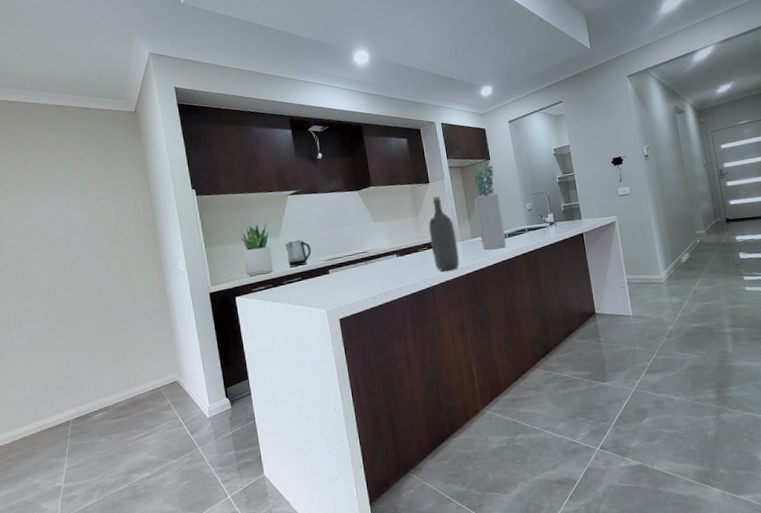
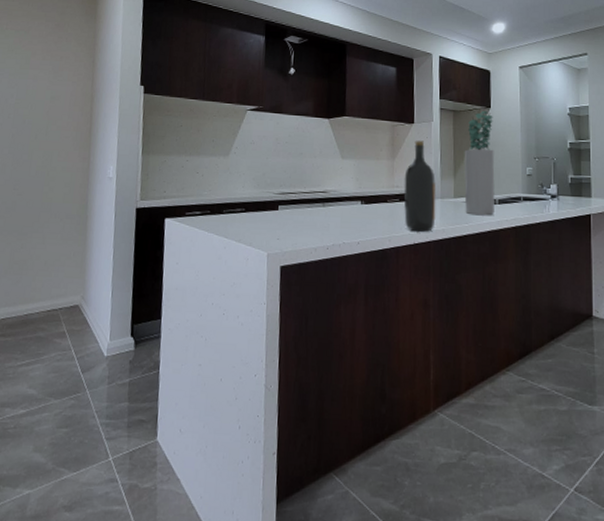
planter: present [240,222,273,276] -> none [182,135,217,198]
kettle: present [285,239,311,267] -> none [233,163,263,195]

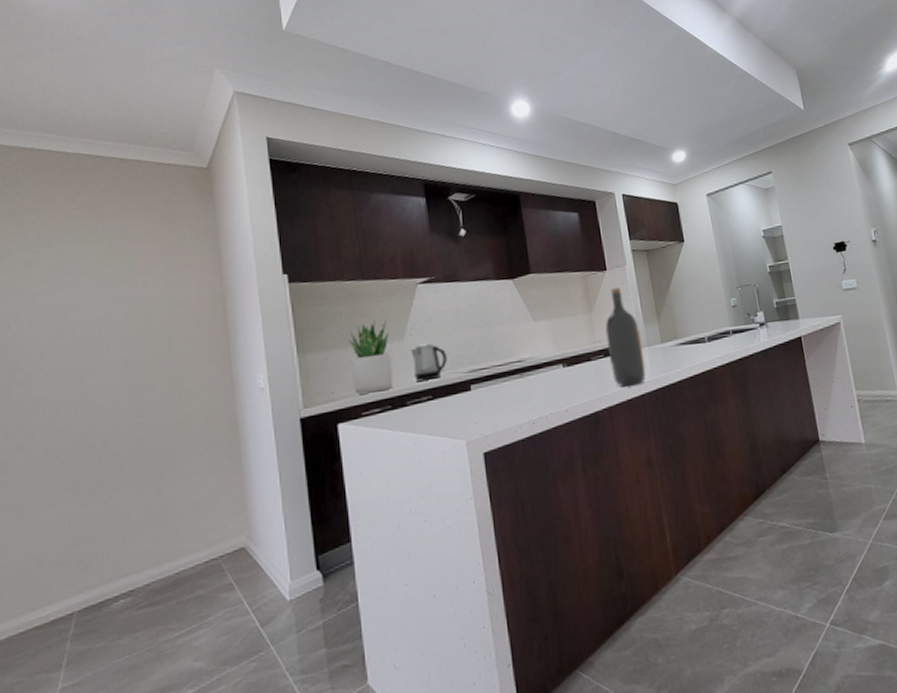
planter: none [182,135,217,198] -> present [348,320,393,395]
kettle: none [233,163,263,195] -> present [411,343,447,382]
vase: present [464,109,495,216] -> none [663,244,706,359]

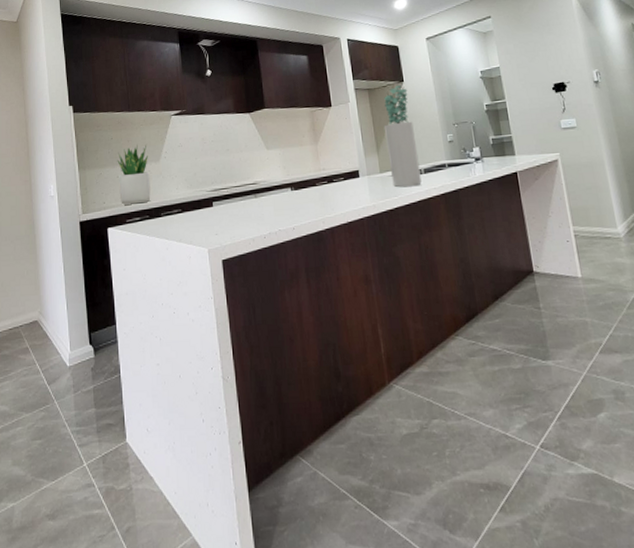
kettle: present [411,343,447,382] -> none [165,165,194,197]
wine bottle: present [605,287,646,387] -> none [329,122,365,210]
vase: none [663,244,706,359] -> present [383,83,422,188]

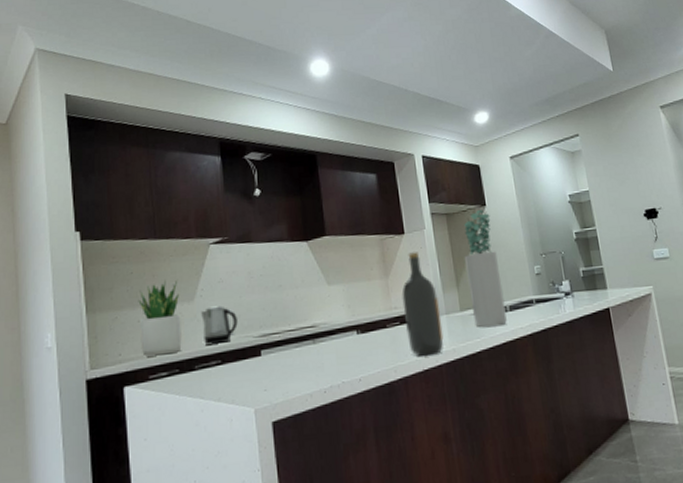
kettle: none [165,165,194,197] -> present [201,306,238,346]
wine bottle: none [329,122,365,210] -> present [401,252,444,356]

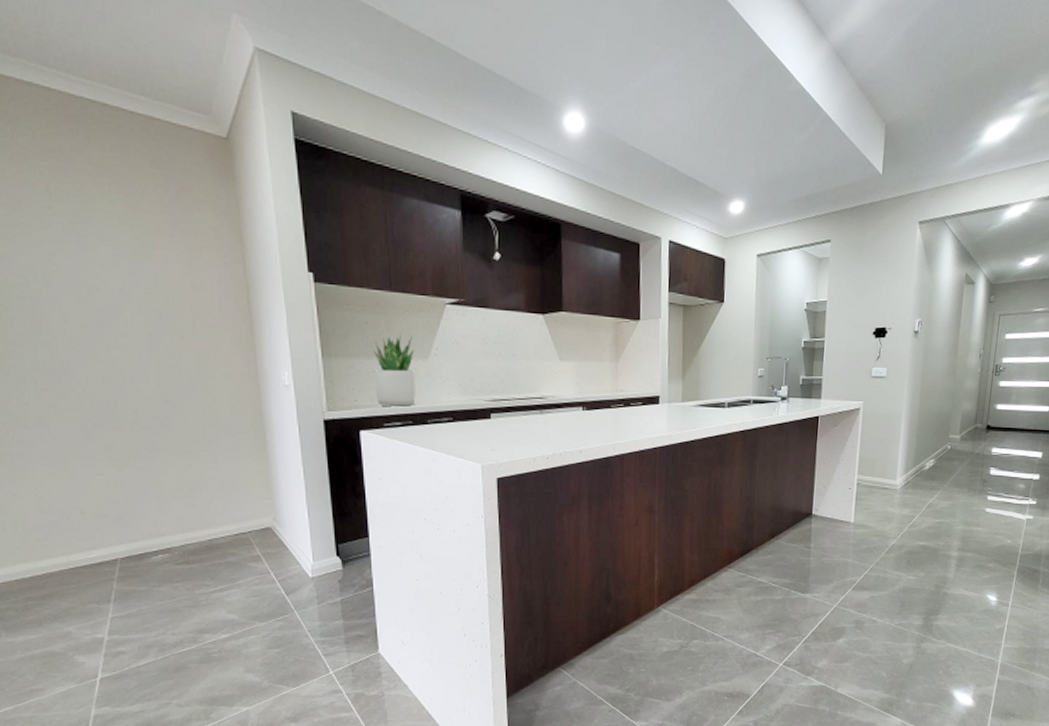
kettle: present [201,306,238,346] -> none [435,366,470,403]
wine bottle: present [401,252,444,356] -> none [628,339,663,438]
vase: present [464,208,507,329] -> none [693,303,726,420]

